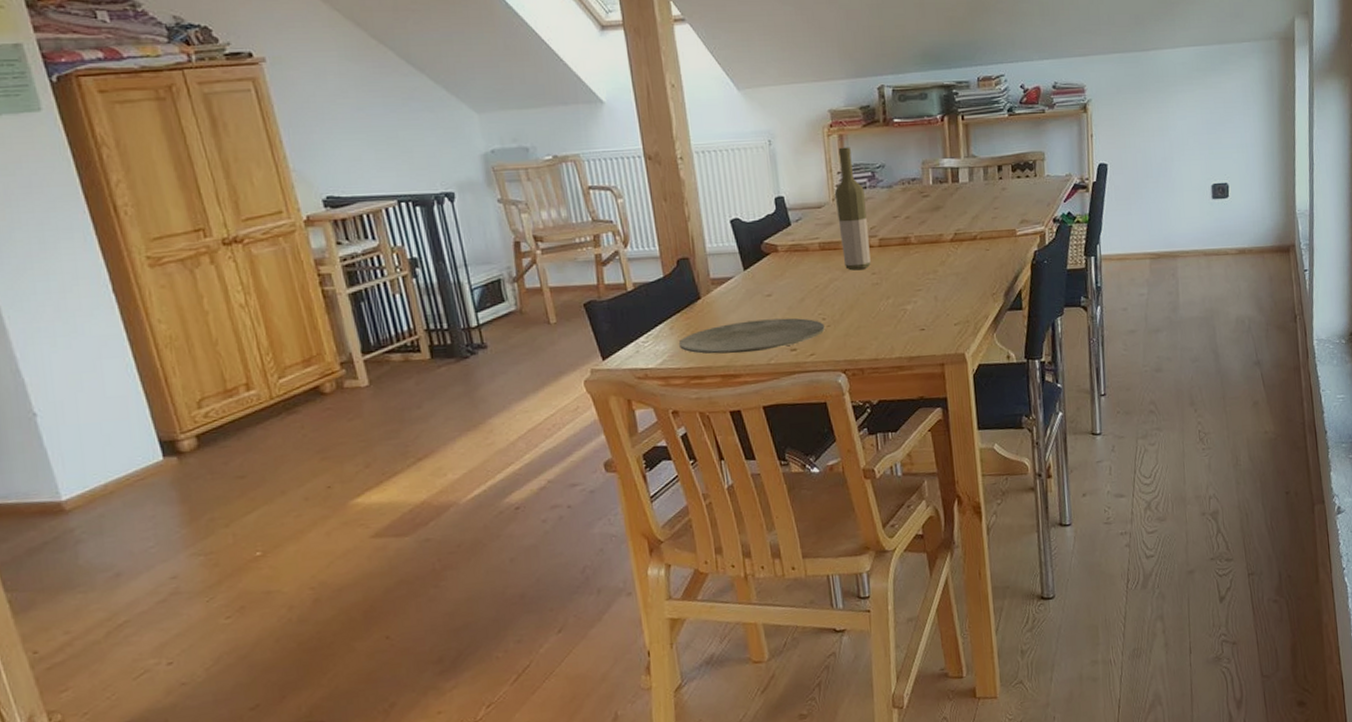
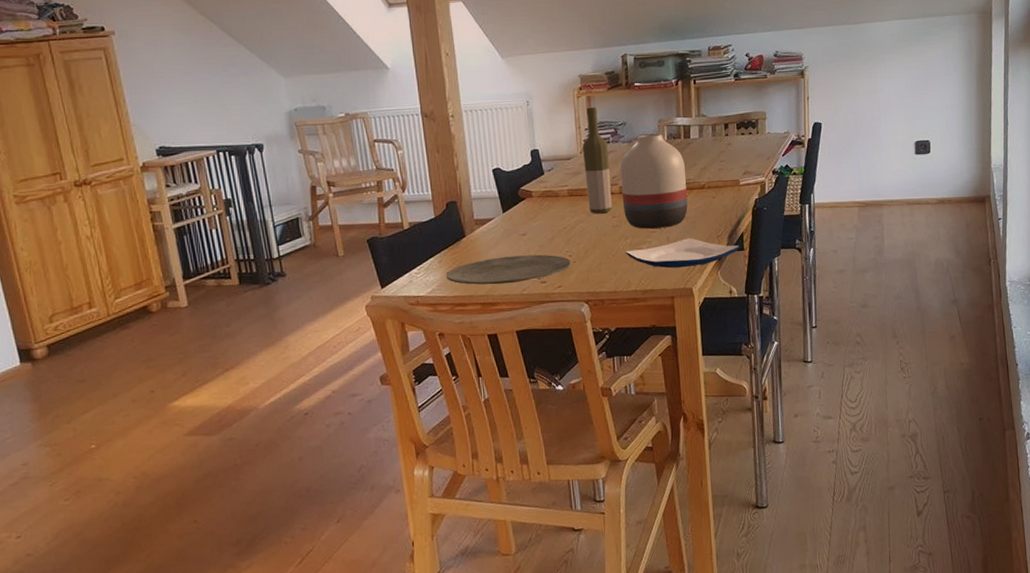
vase: none [879,177,958,287] -> present [620,133,688,229]
plate: none [888,296,1018,332] -> present [626,238,740,268]

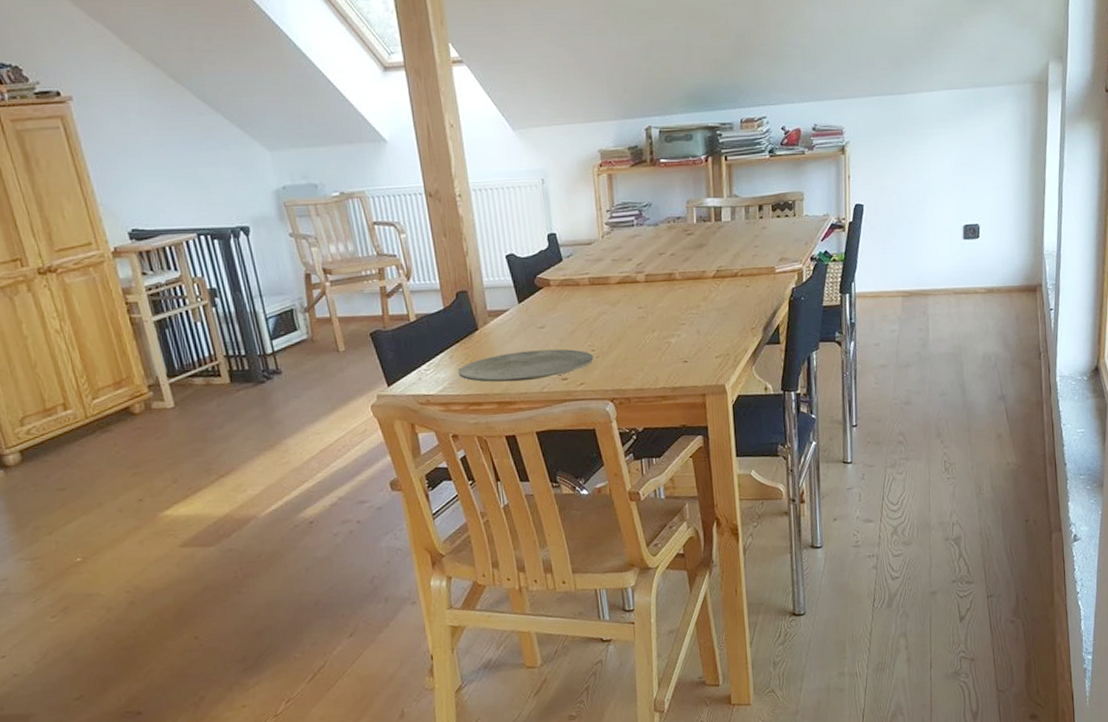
bottle: present [582,107,612,214] -> none [603,186,638,305]
vase: present [620,133,688,229] -> none [645,216,720,321]
plate: present [626,238,740,268] -> none [653,330,775,364]

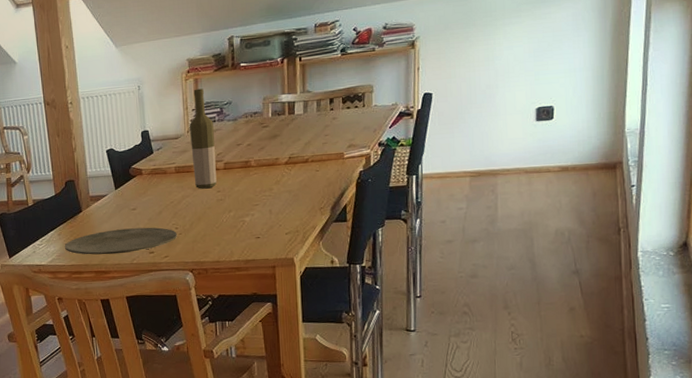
bottle: none [603,186,638,305] -> present [189,88,217,189]

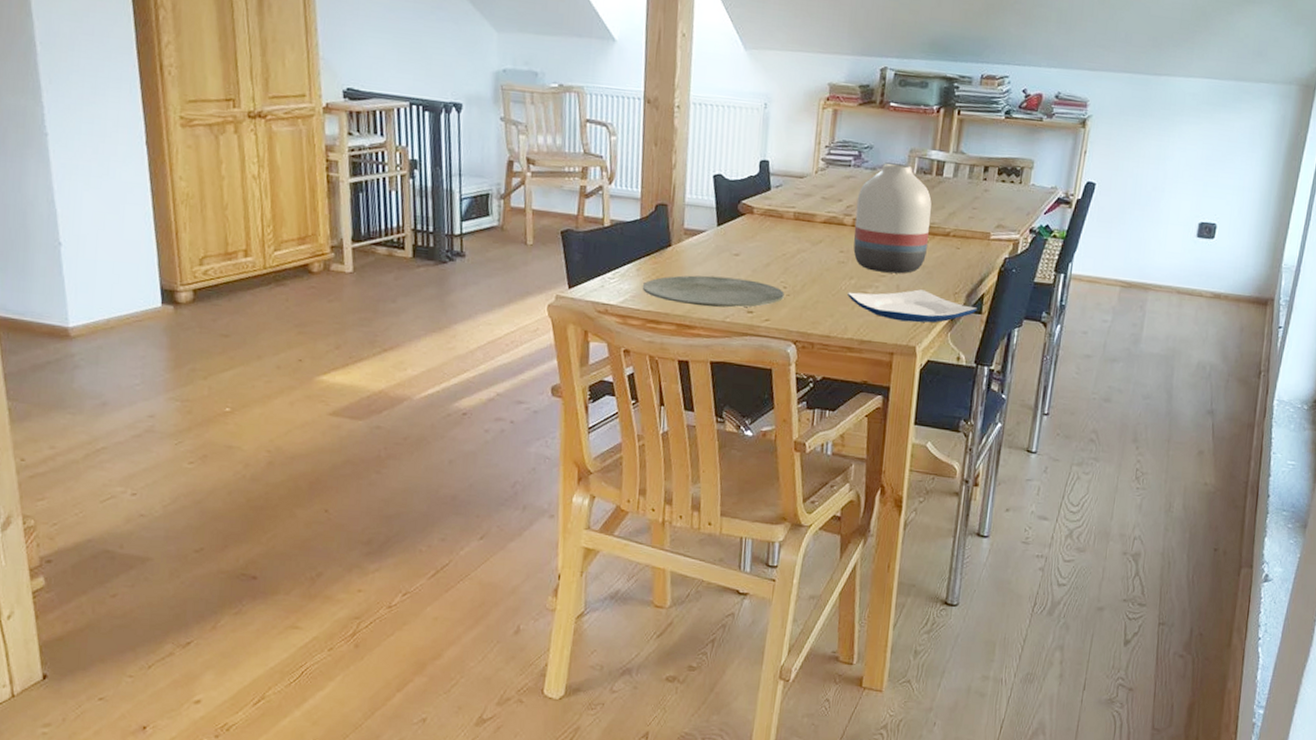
bottle: present [189,88,217,189] -> none [815,122,848,246]
vase: none [225,111,291,203] -> present [853,163,932,274]
plate: none [229,210,342,239] -> present [848,289,977,323]

